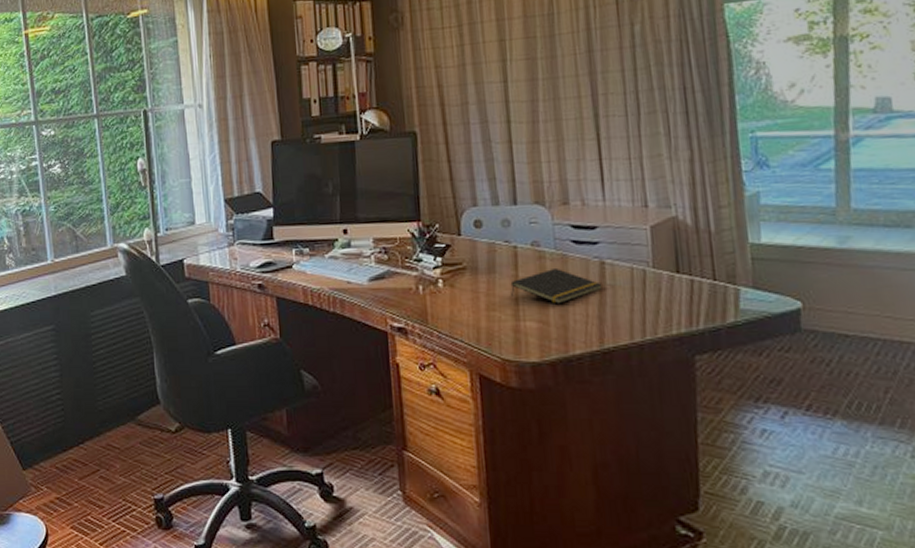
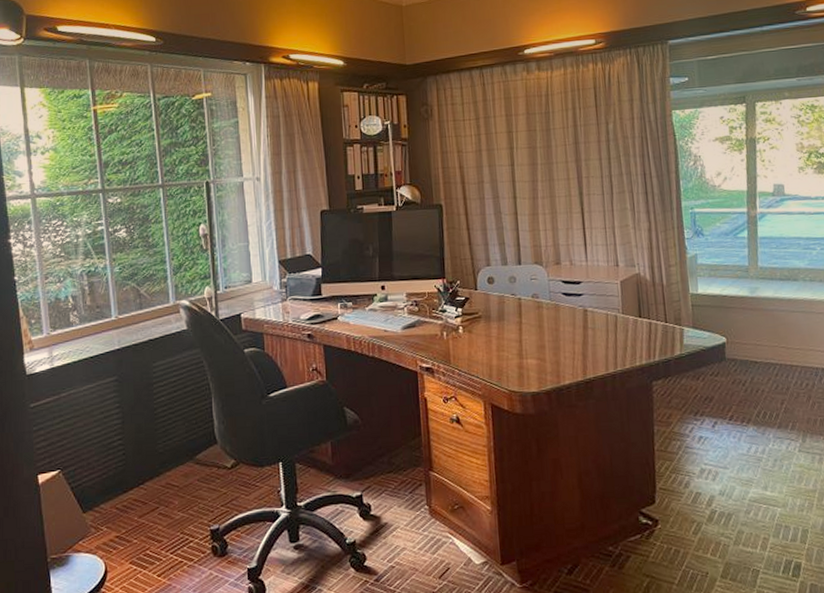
notepad: present [510,267,602,304] -> none [516,315,585,345]

